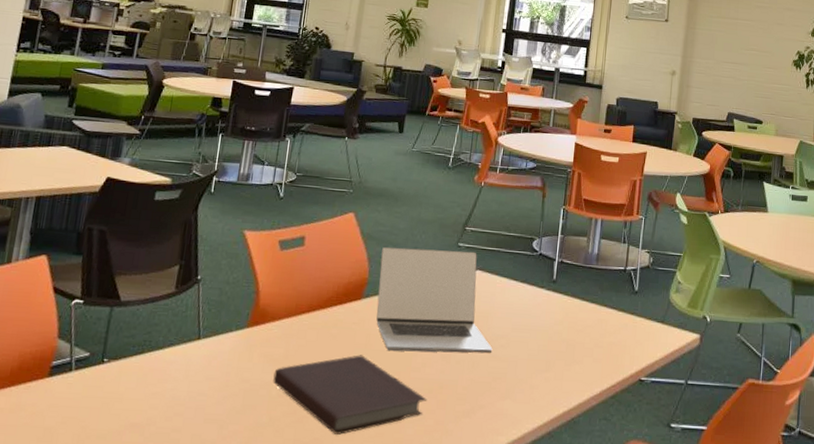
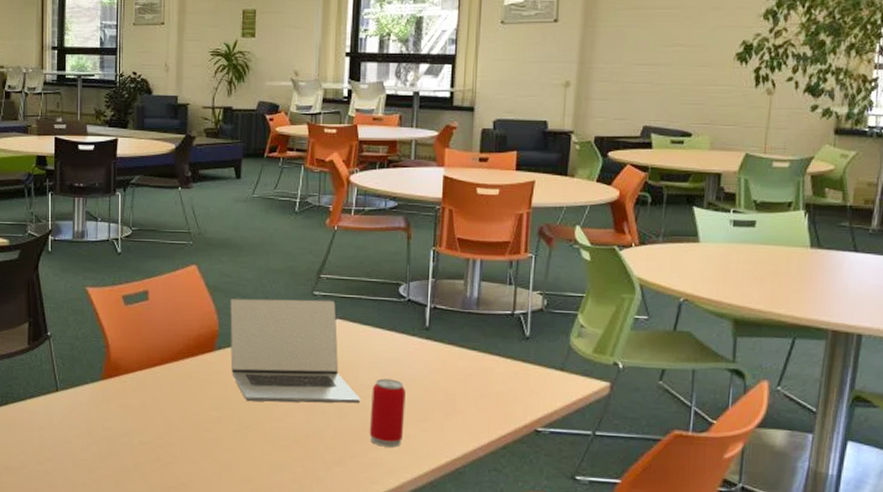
notebook: present [273,355,427,435] -> none [134,405,293,480]
beverage can: none [497,329,533,398] -> present [369,378,406,447]

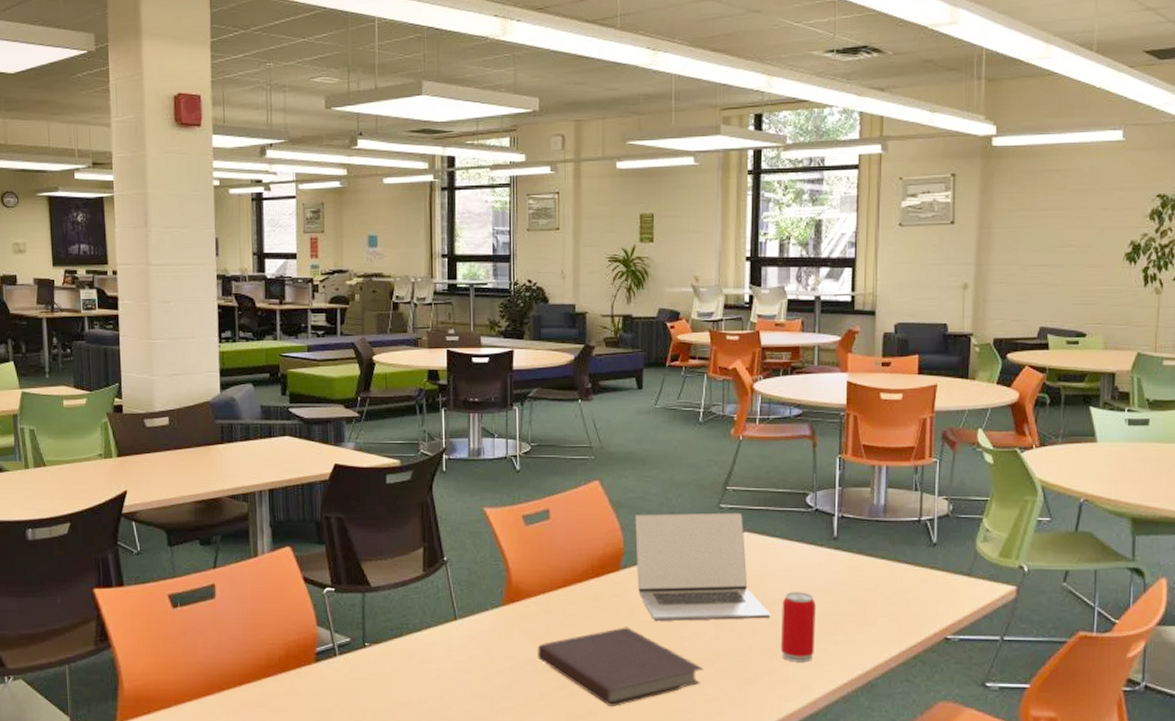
notebook: none [134,405,293,480] -> present [537,627,704,706]

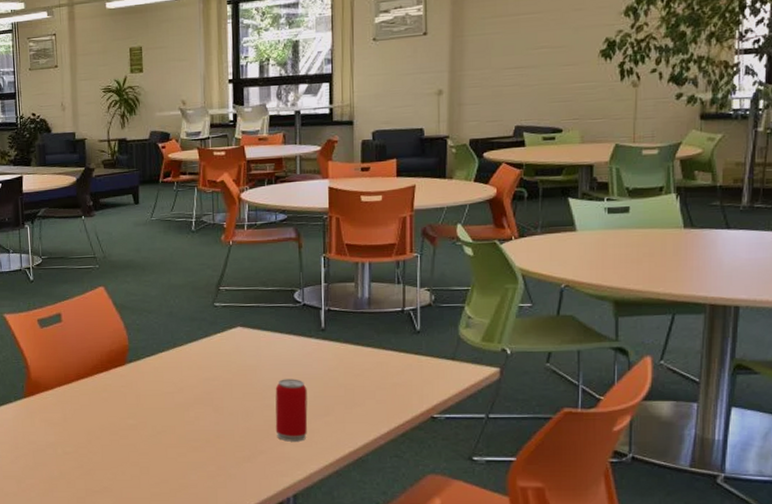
notebook: present [537,627,704,706] -> none [56,414,206,483]
laptop: present [635,512,771,621] -> none [137,310,265,408]

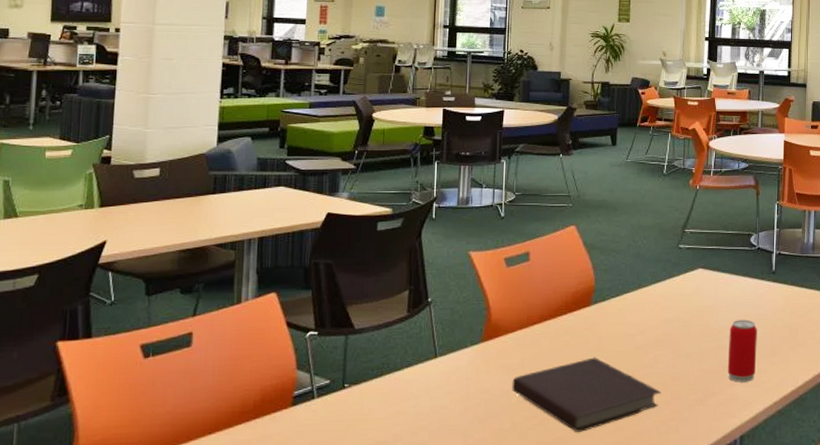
notebook: none [56,414,206,483] -> present [512,357,662,432]

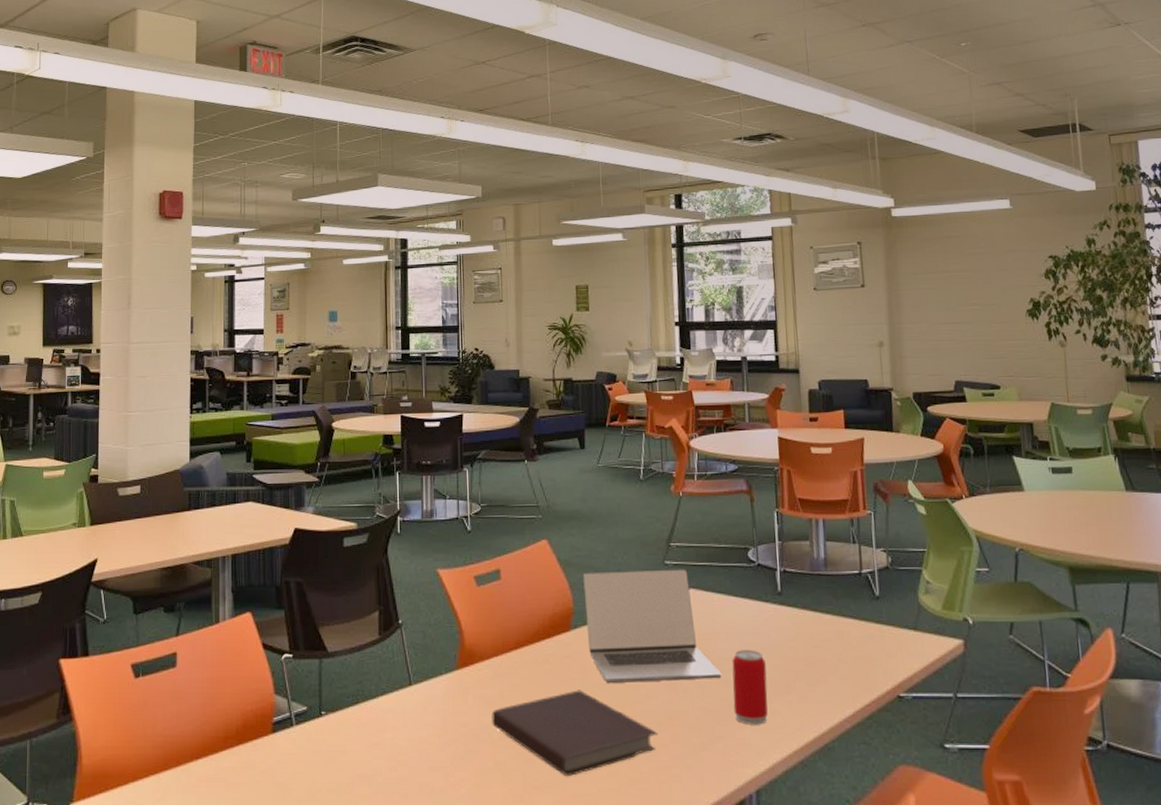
laptop: none [605,252,720,350] -> present [583,569,722,683]

